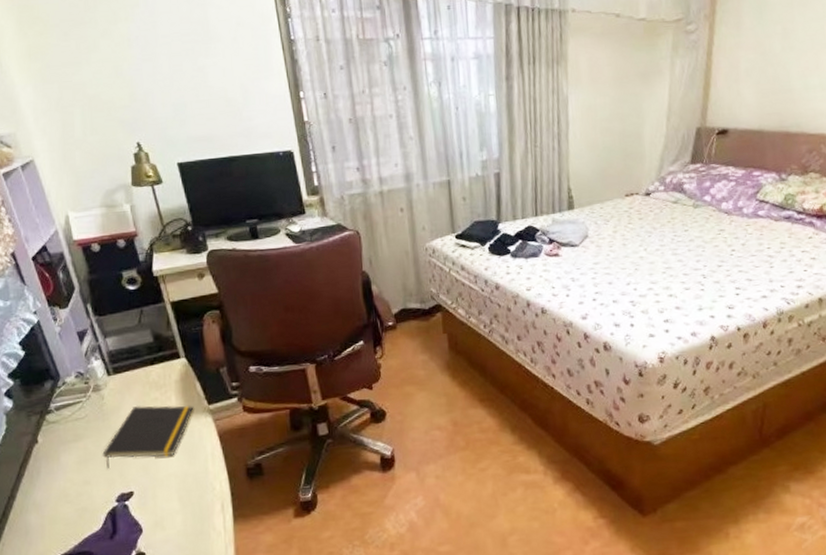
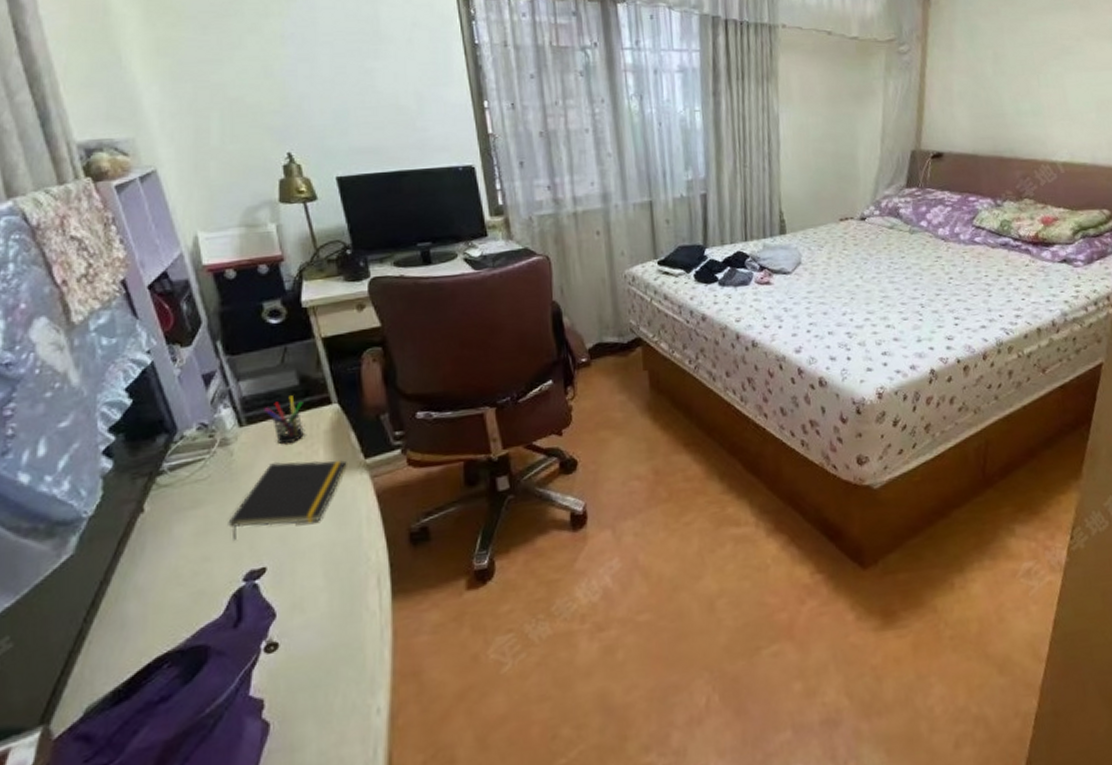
pen holder: none [126,350,160,391] -> present [264,395,305,445]

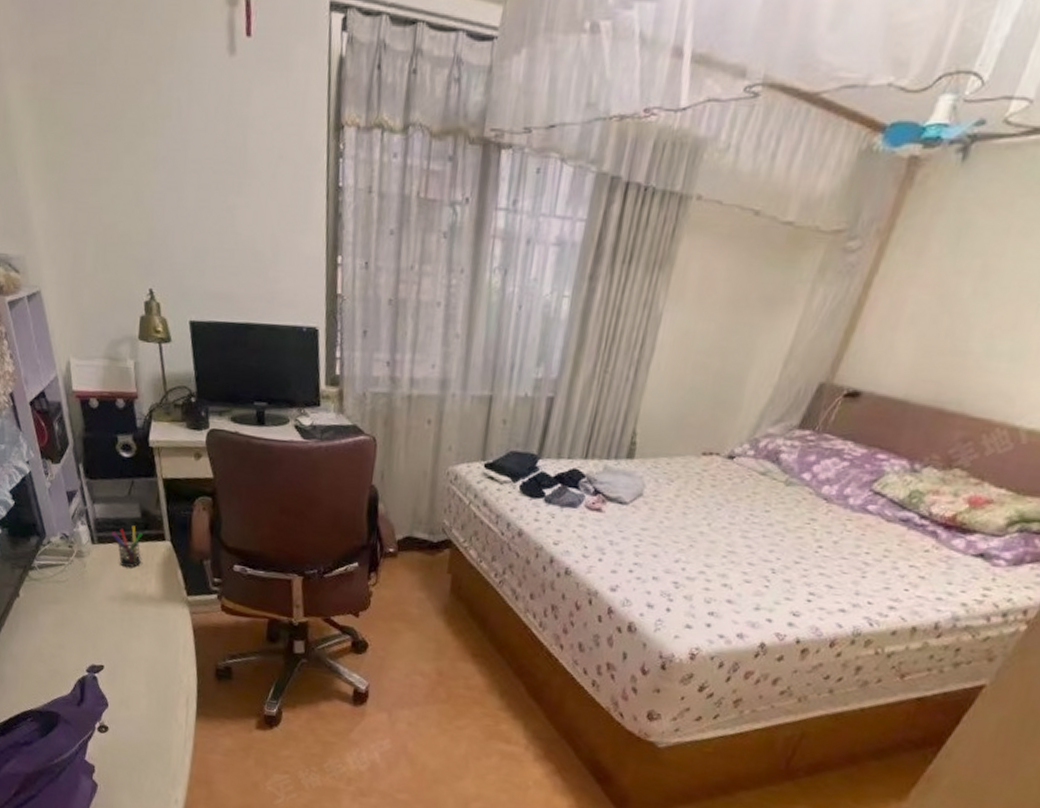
notepad: present [228,460,347,540] -> none [78,580,173,640]

